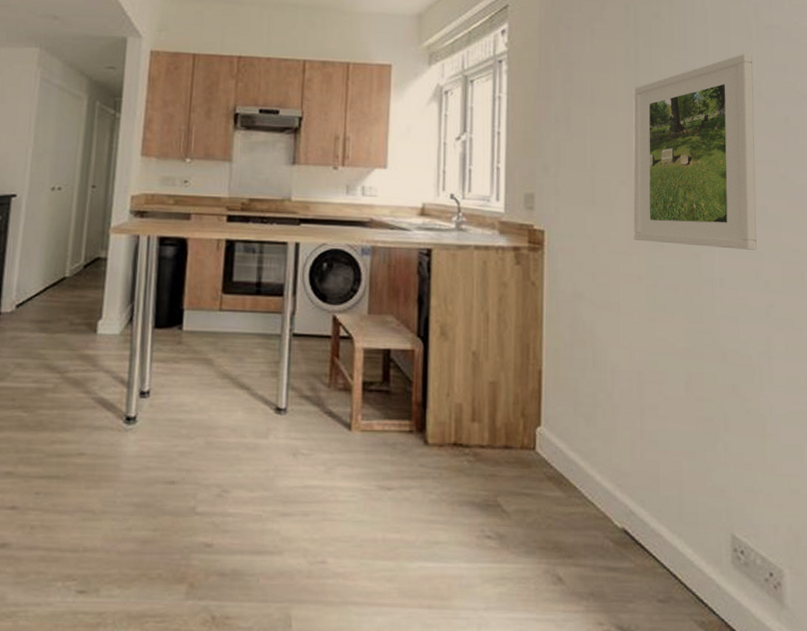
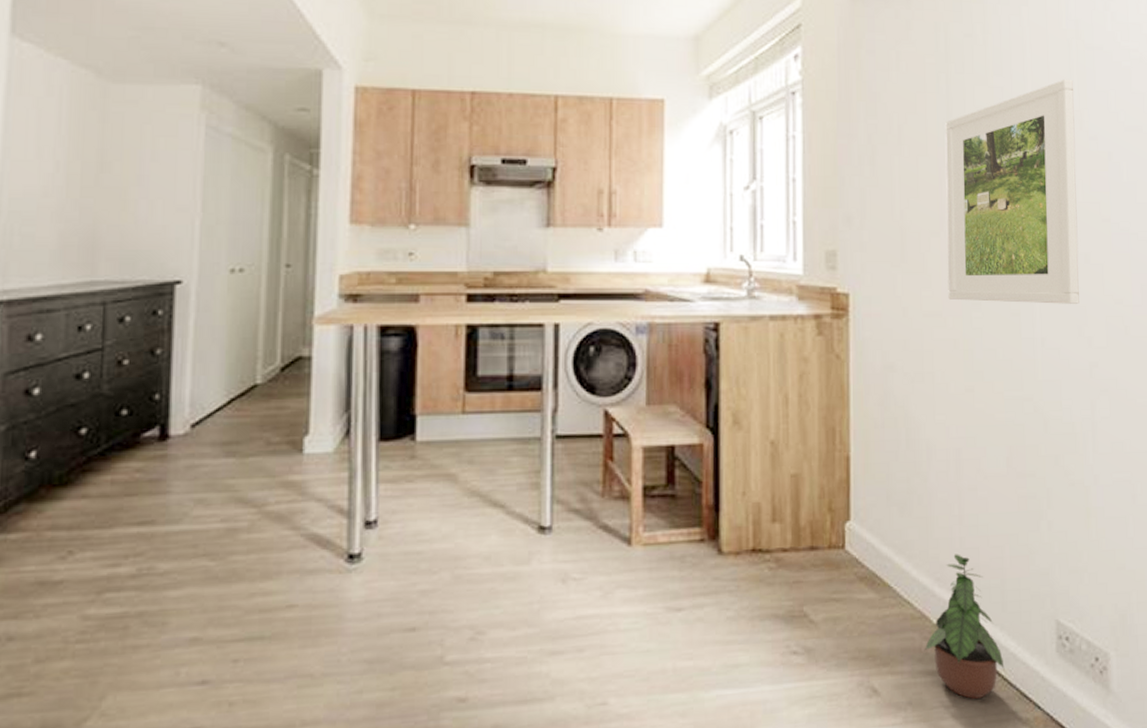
potted plant: none [606,464,681,597] -> present [924,554,1005,699]

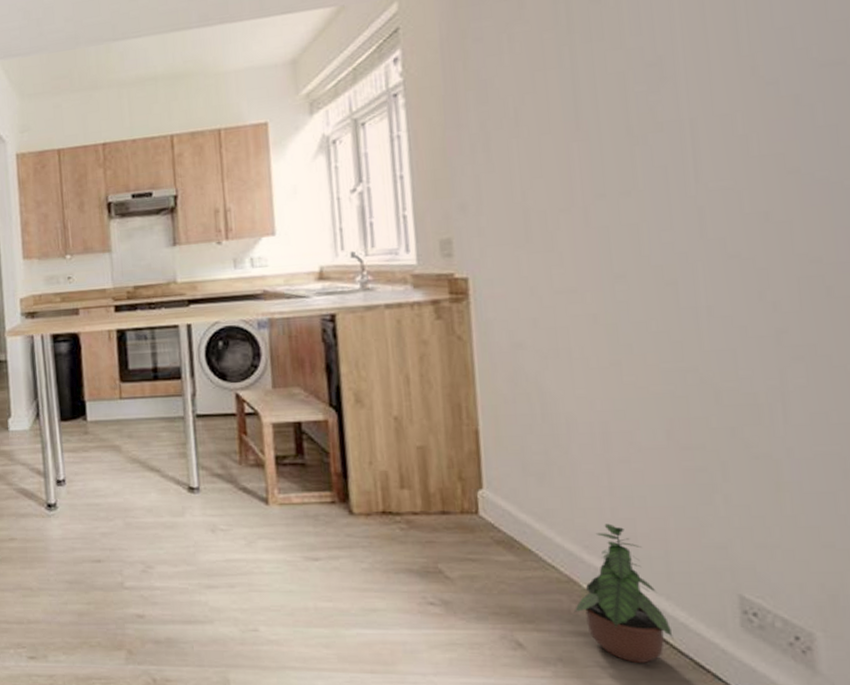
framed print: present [945,79,1079,304] -> none [571,22,759,275]

